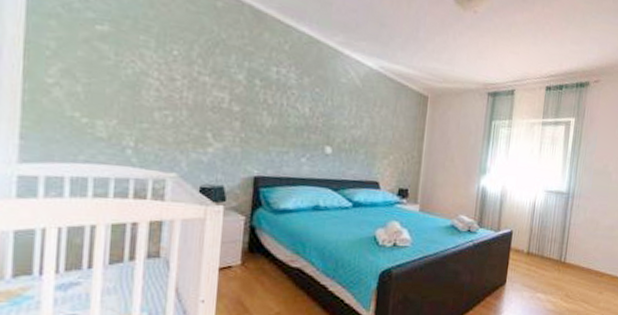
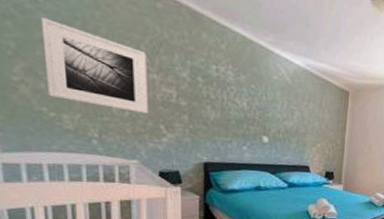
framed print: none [84,16,200,120] -> present [40,17,148,114]

